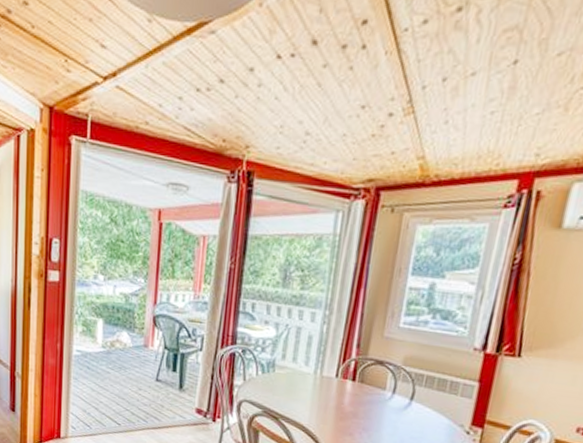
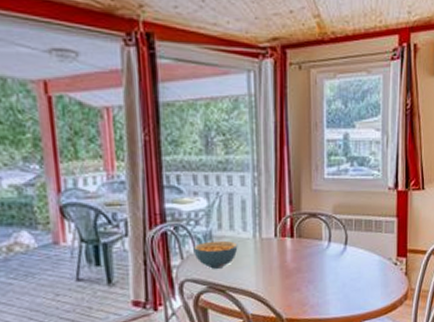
cereal bowl: none [255,368,298,397] -> present [193,240,238,269]

